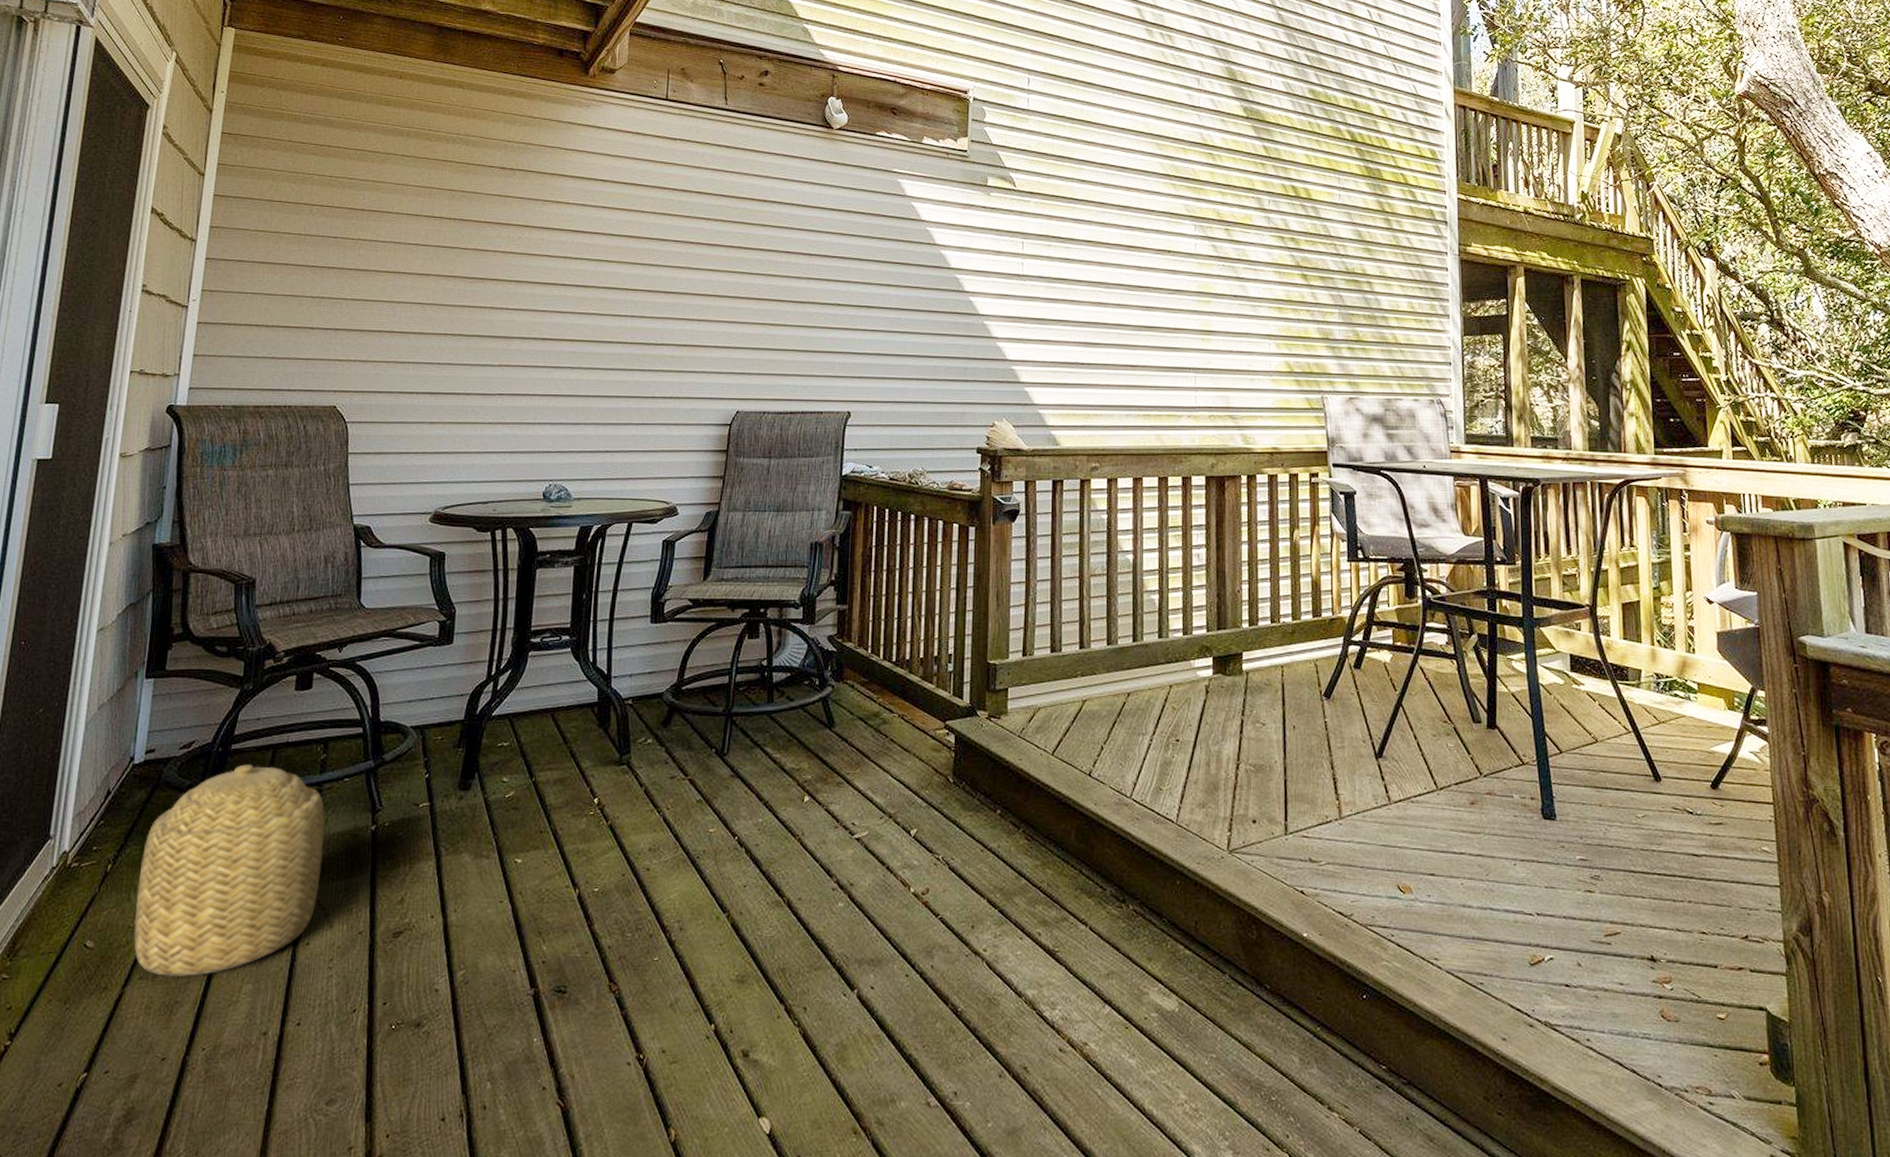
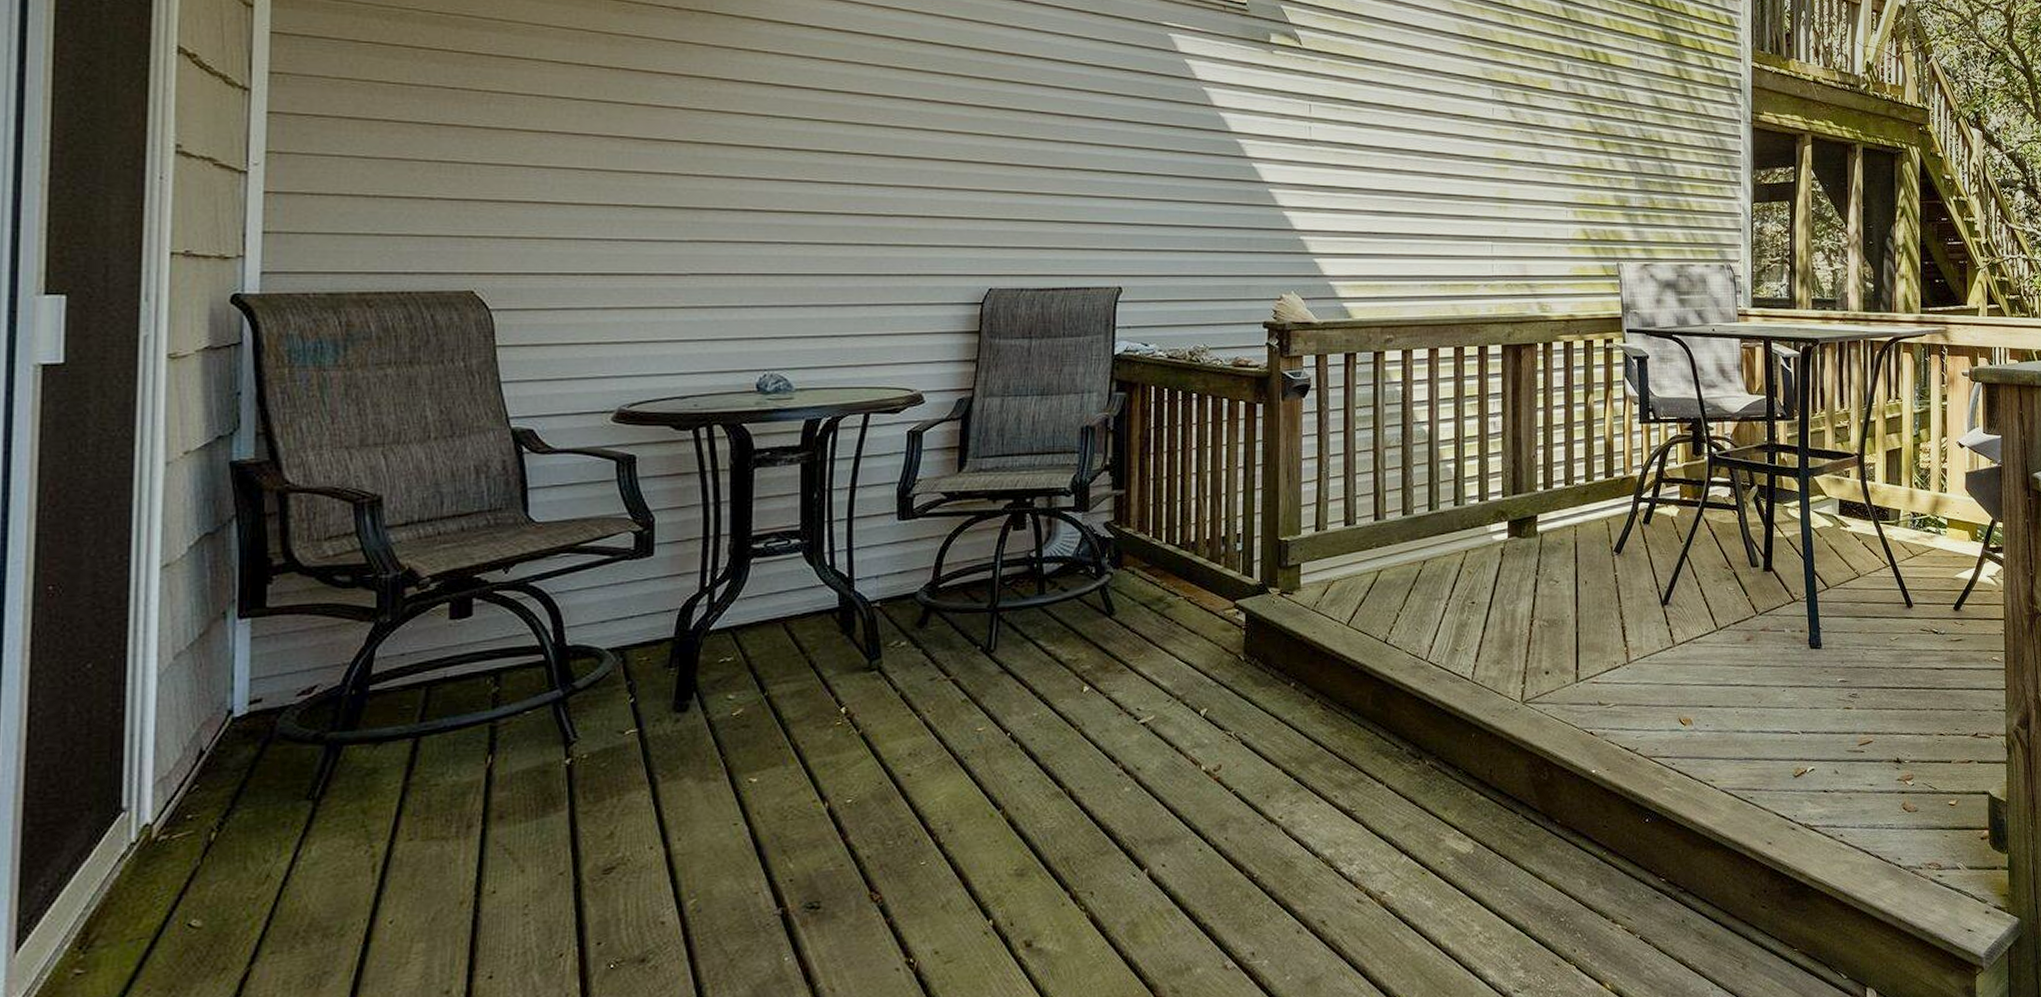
basket: present [134,764,325,976] -> none [255,705,505,947]

